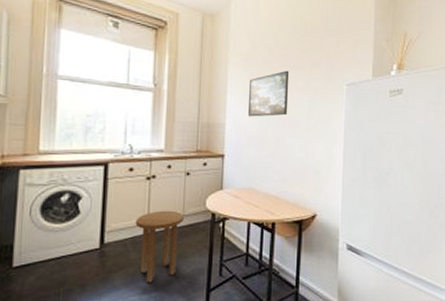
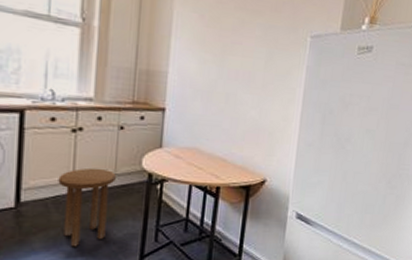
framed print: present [248,70,290,117] -> none [196,14,247,68]

